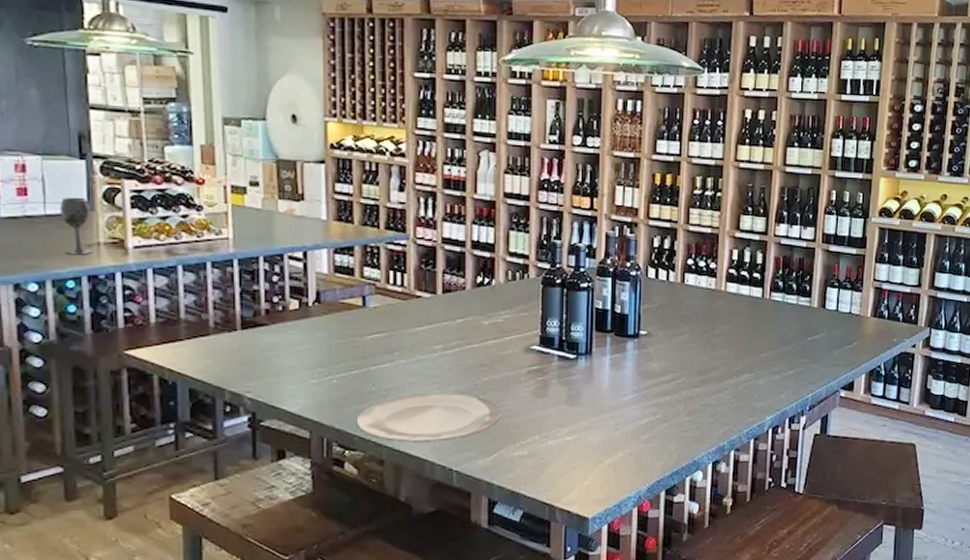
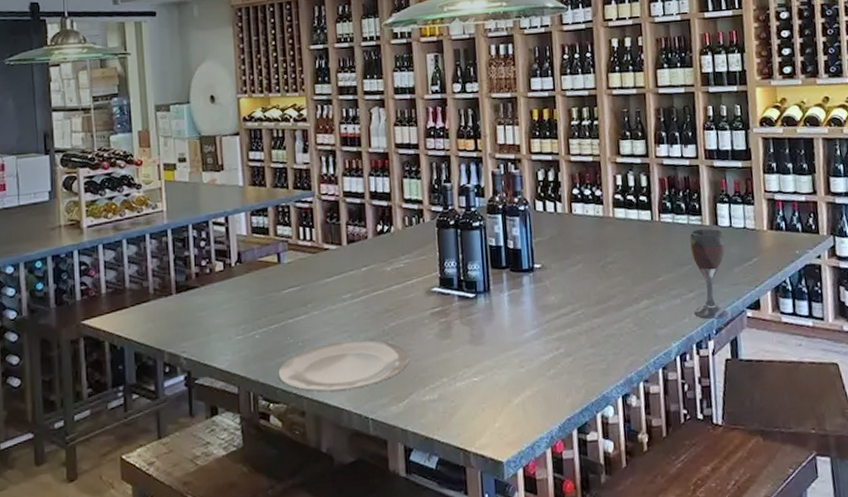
wine glass: present [59,197,93,255] -> none [30,187,56,239]
cup: none [791,310,830,397] -> present [689,228,729,320]

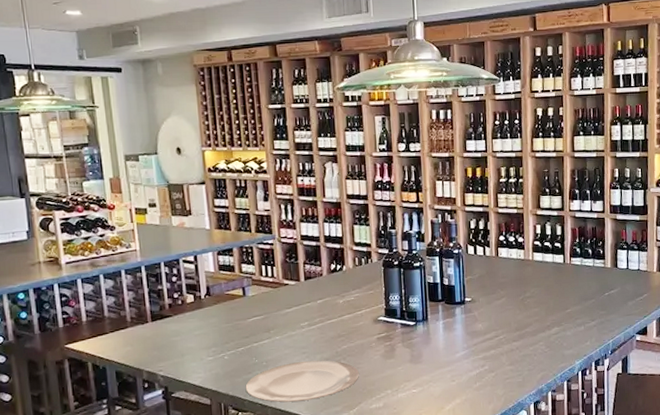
cup: present [689,228,729,320] -> none [594,270,622,343]

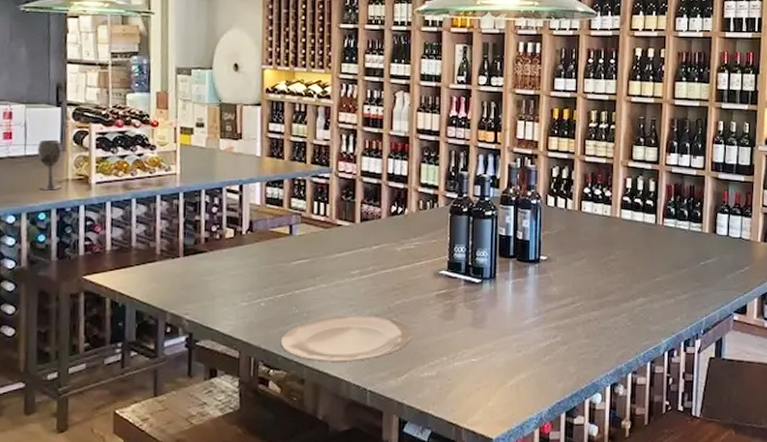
wine glass: none [8,227,36,273] -> present [37,139,62,190]

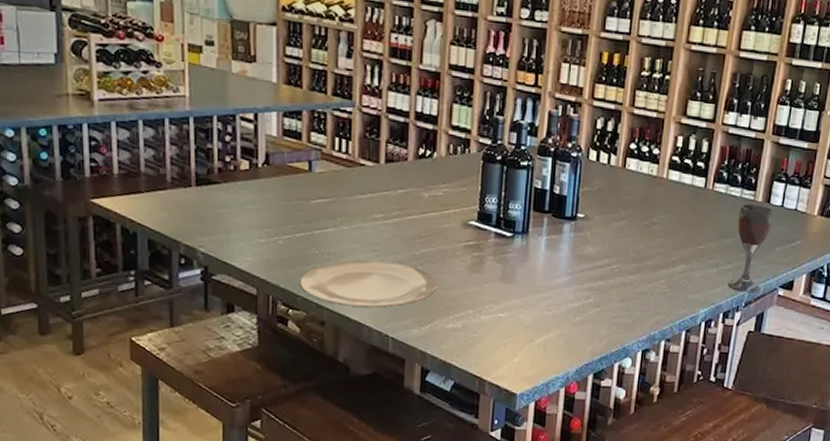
wine glass: present [37,139,62,190] -> none [32,48,63,105]
cup: none [686,235,721,320] -> present [728,203,773,293]

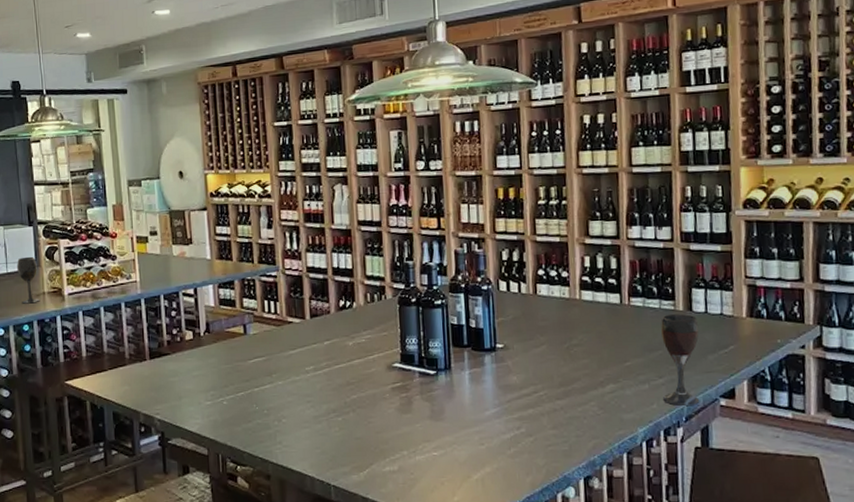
wine glass: none [32,48,63,105] -> present [16,256,40,304]
plate: present [300,260,437,308] -> none [245,410,370,458]

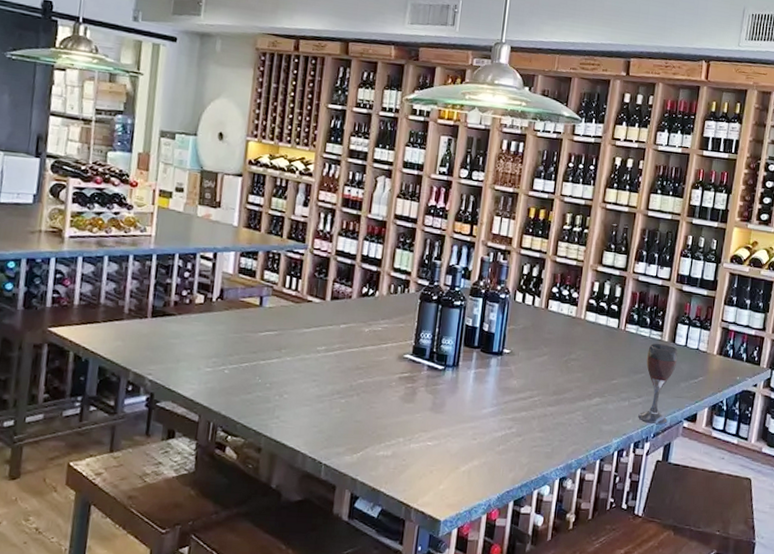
wine glass: present [16,256,40,304] -> none [11,189,38,240]

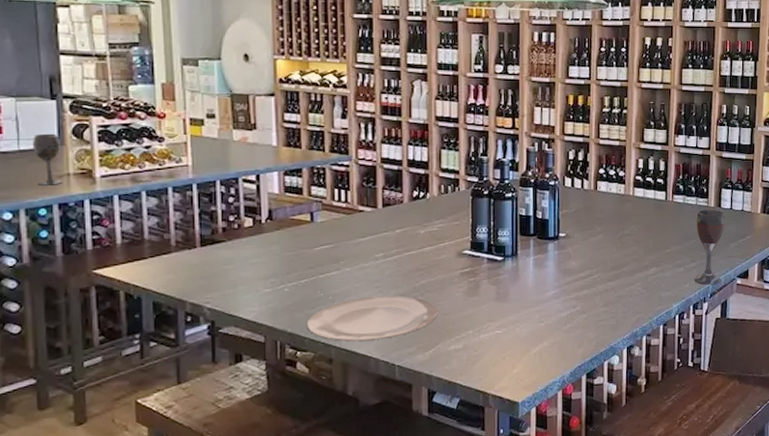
wine glass: none [11,189,38,240] -> present [32,133,63,186]
plate: none [241,389,372,435] -> present [306,295,438,342]

